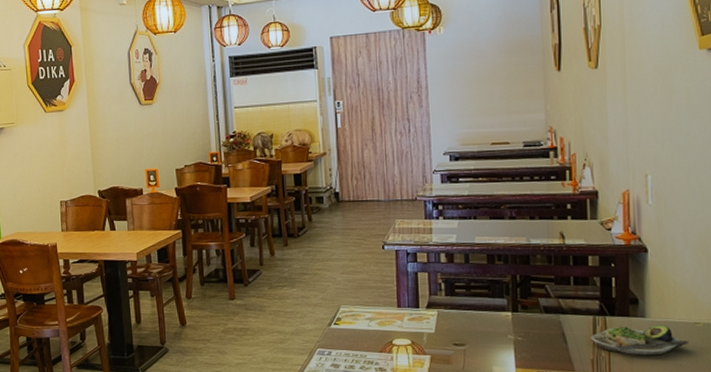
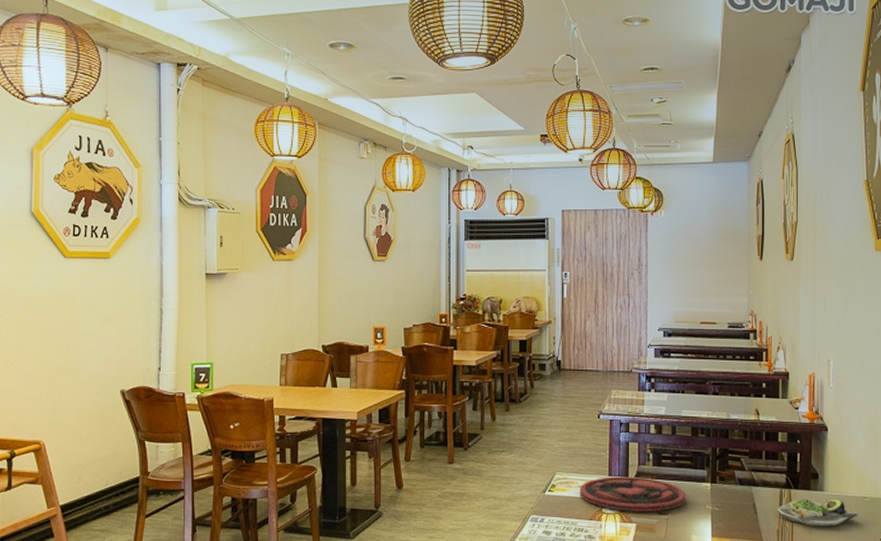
plate: none [367,307,484,343] -> present [579,476,685,511]

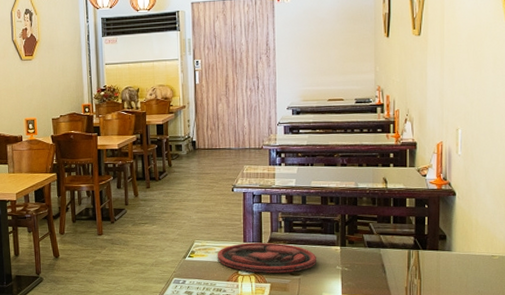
salad plate: present [778,498,858,527] -> none [406,257,486,284]

